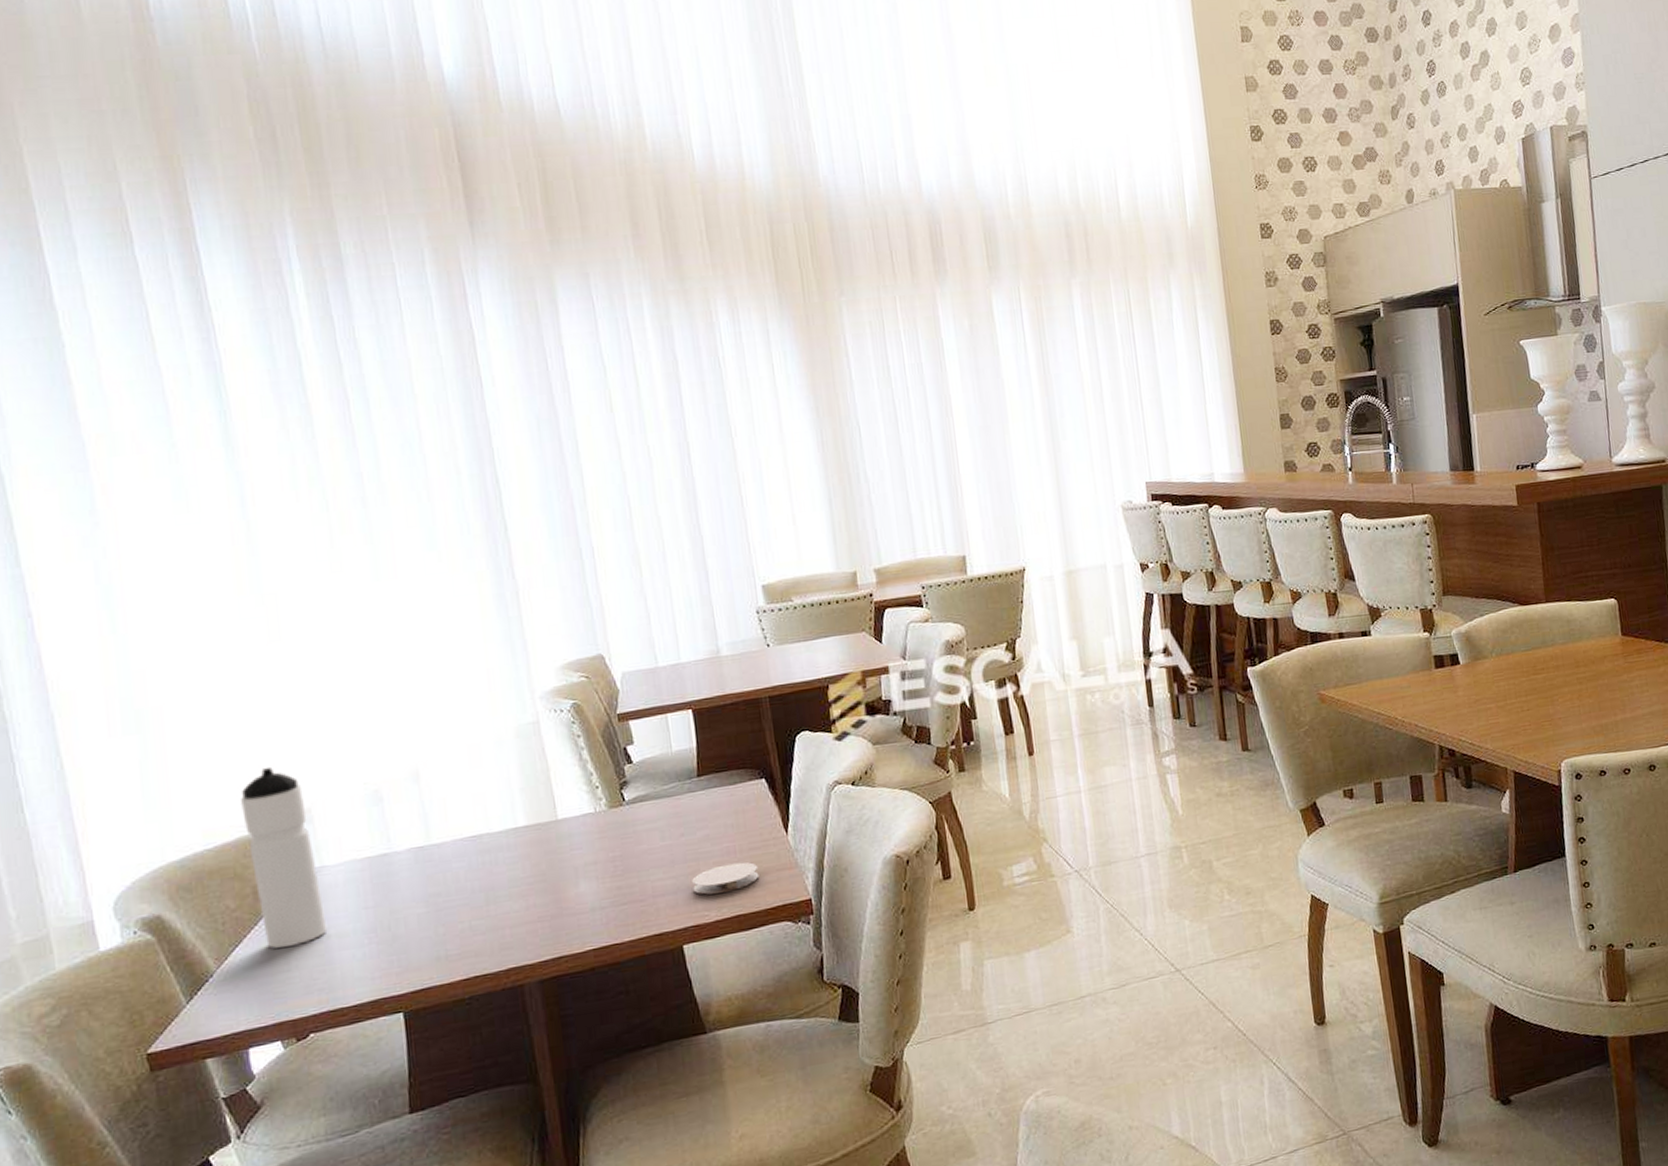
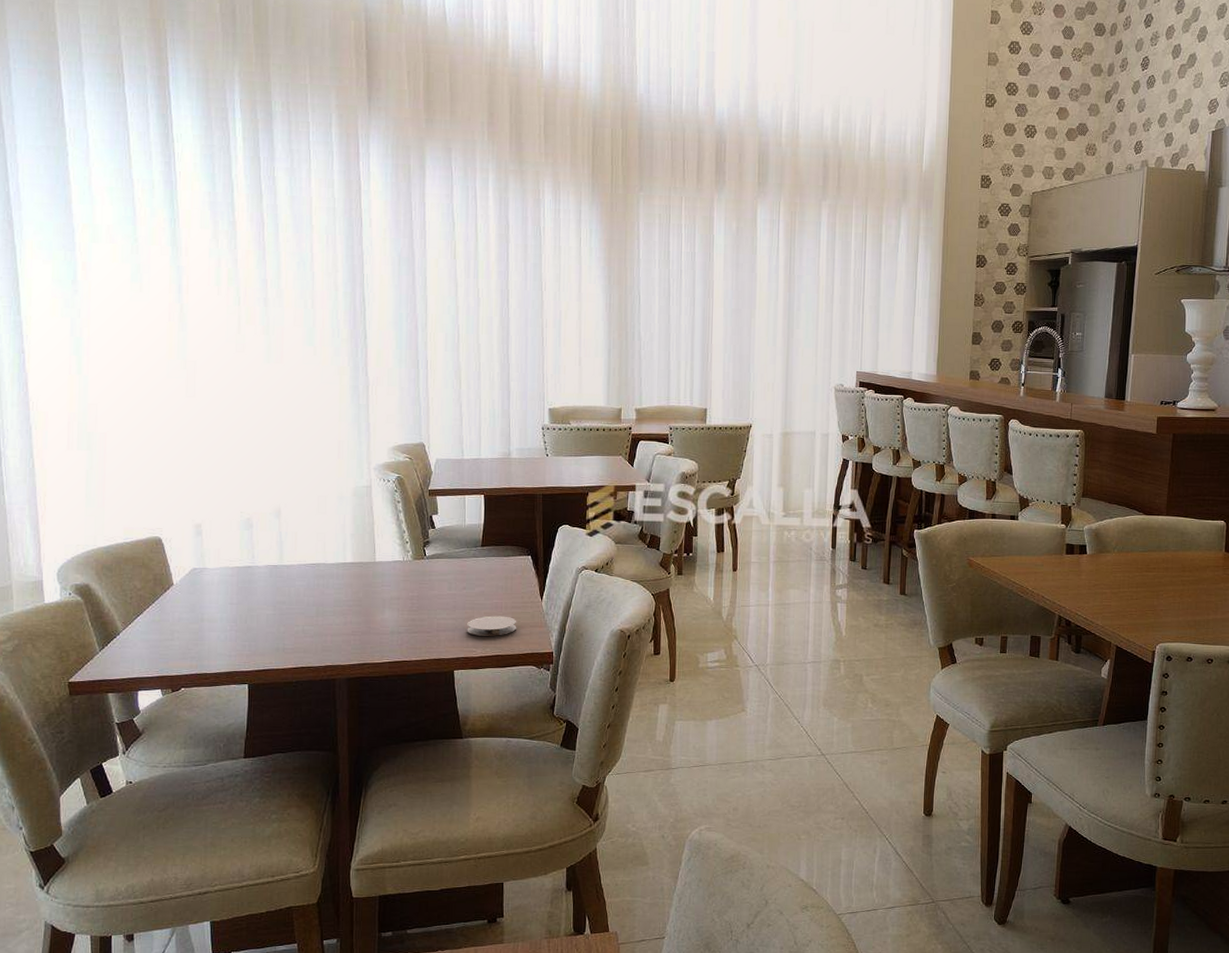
water bottle: present [241,767,328,949] -> none [153,490,203,622]

